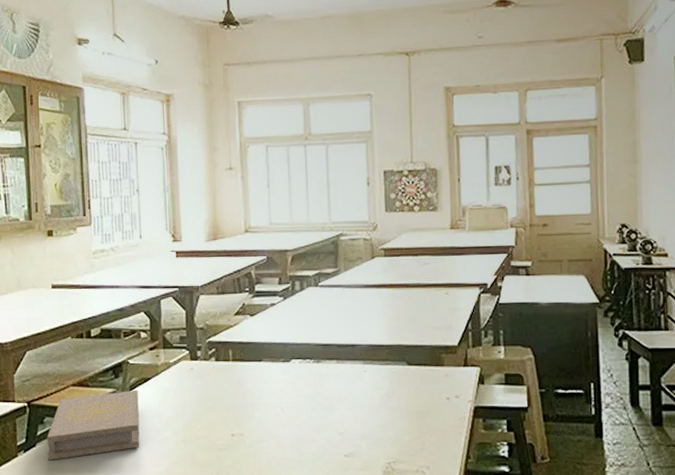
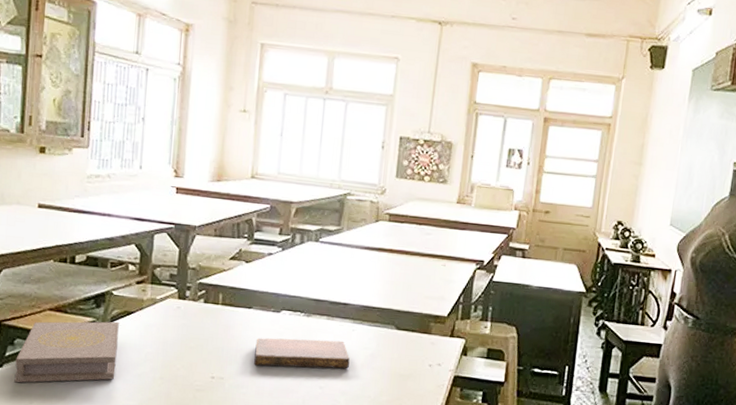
notebook: none [270,383,365,418] -> present [254,338,350,369]

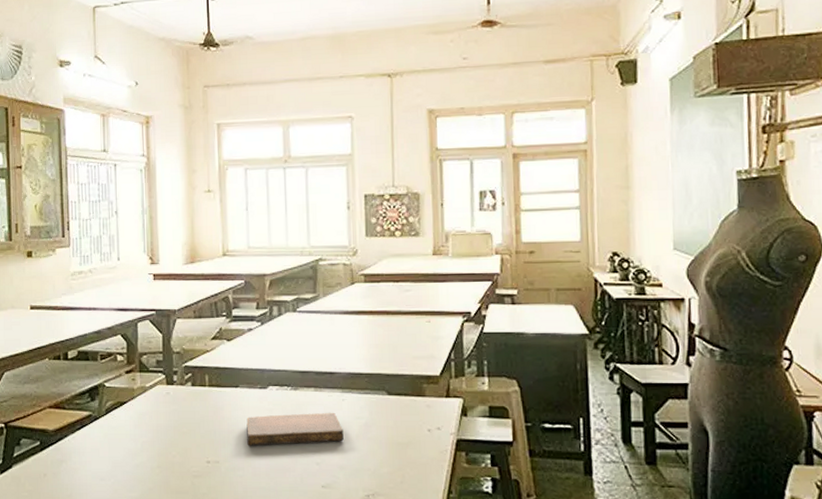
book: present [14,321,119,383] -> none [23,413,115,483]

